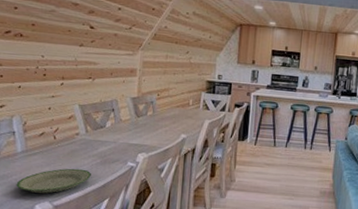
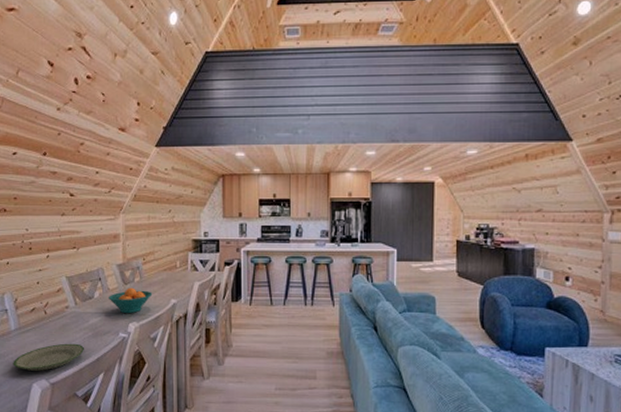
fruit bowl: none [120,120,164,145] -> present [109,287,153,314]

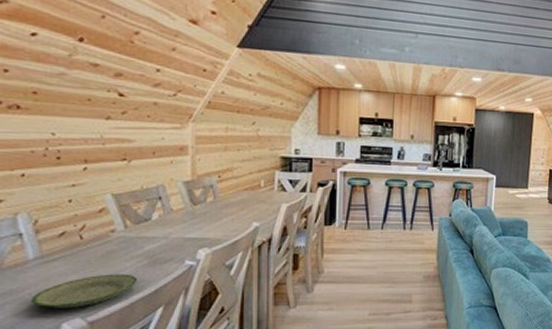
fruit bowl: present [109,287,153,314] -> none [172,208,230,239]

